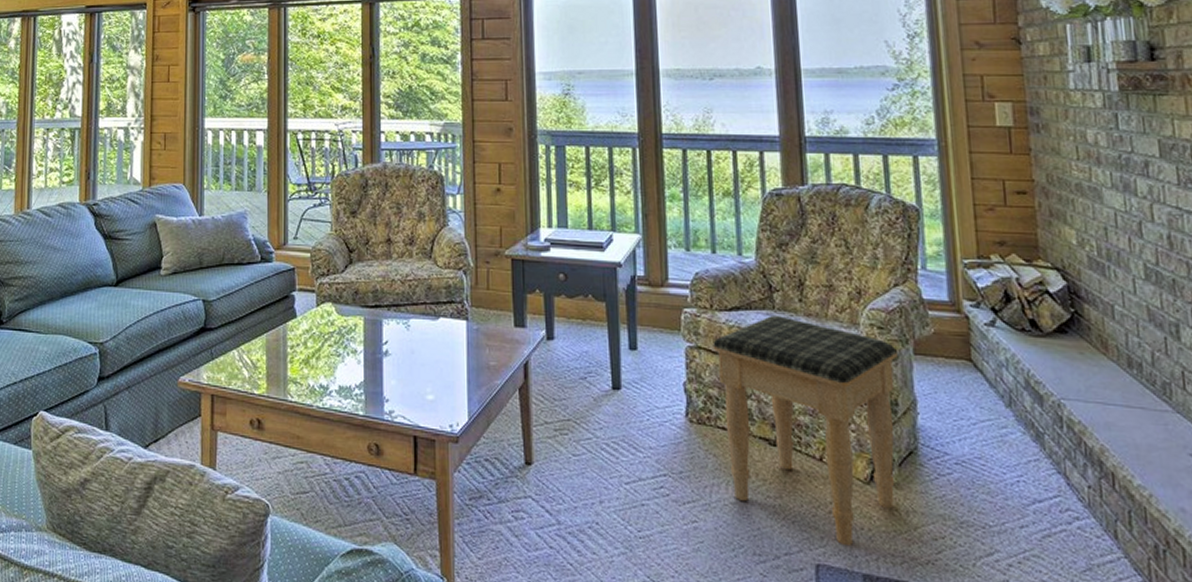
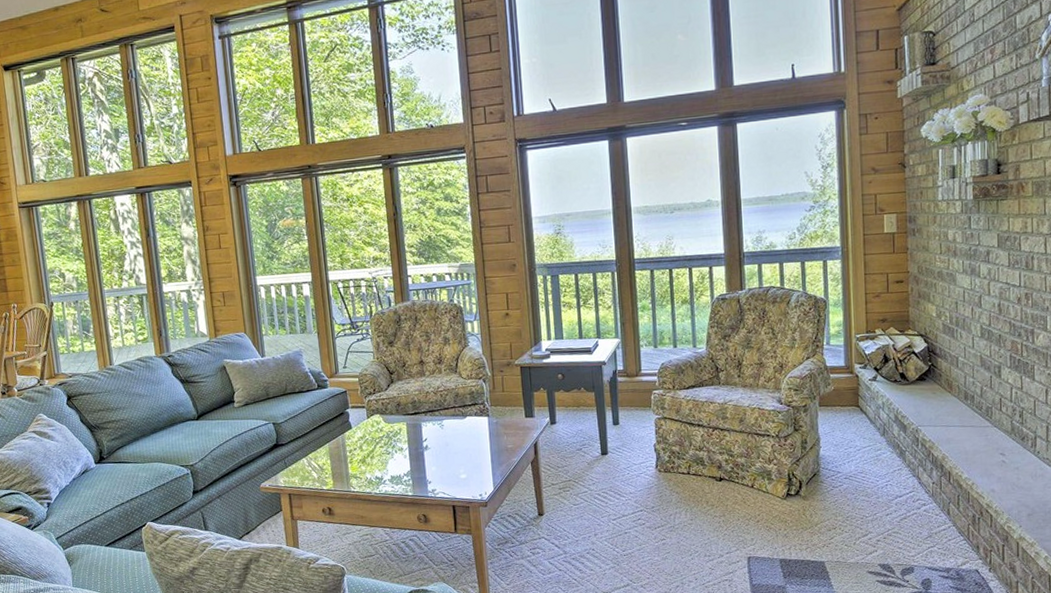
footstool: present [713,316,897,547] -> none [675,389,807,543]

